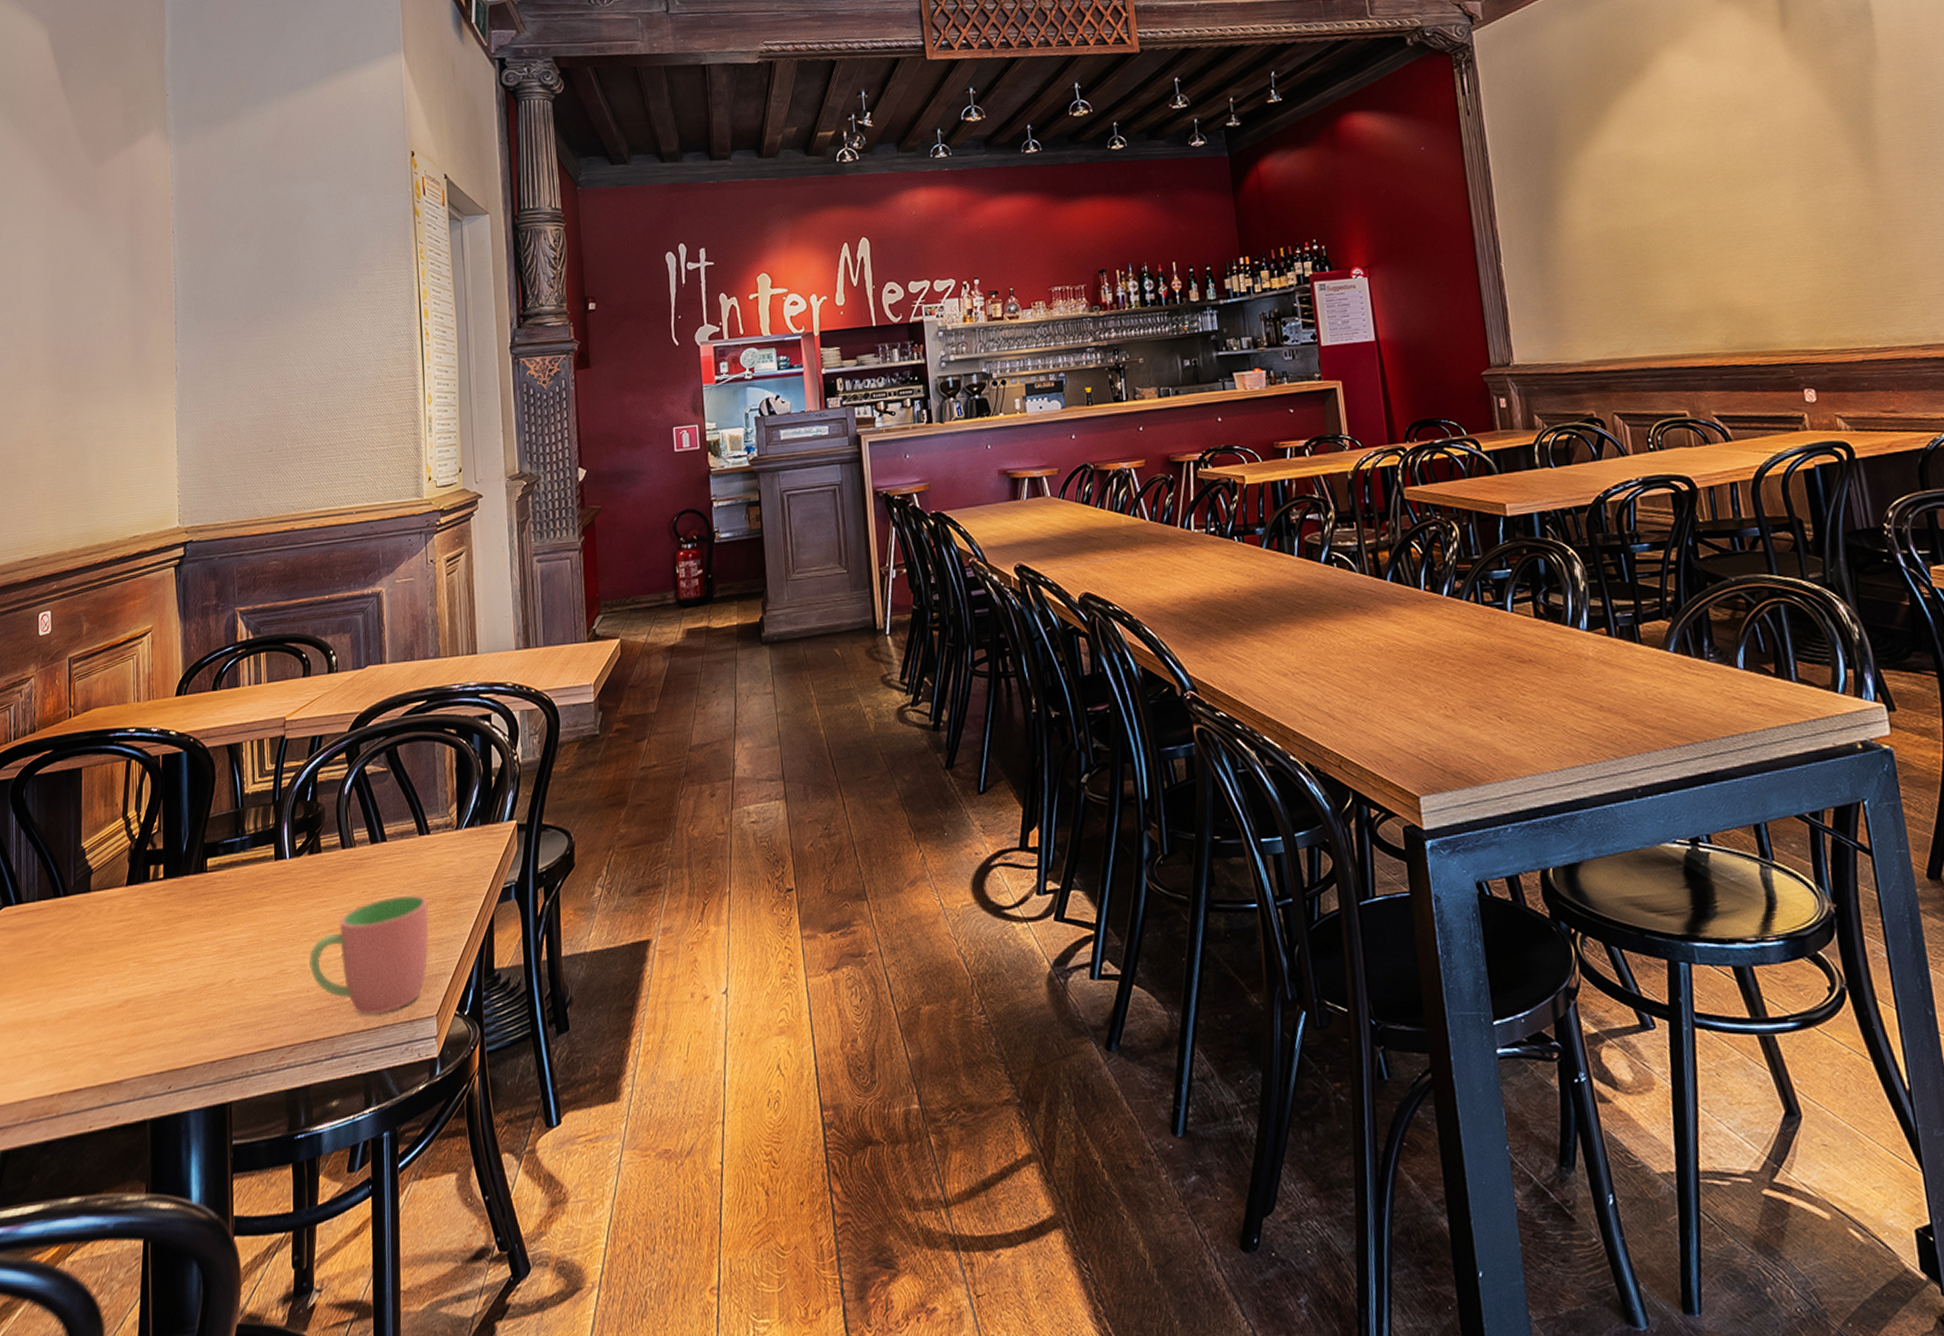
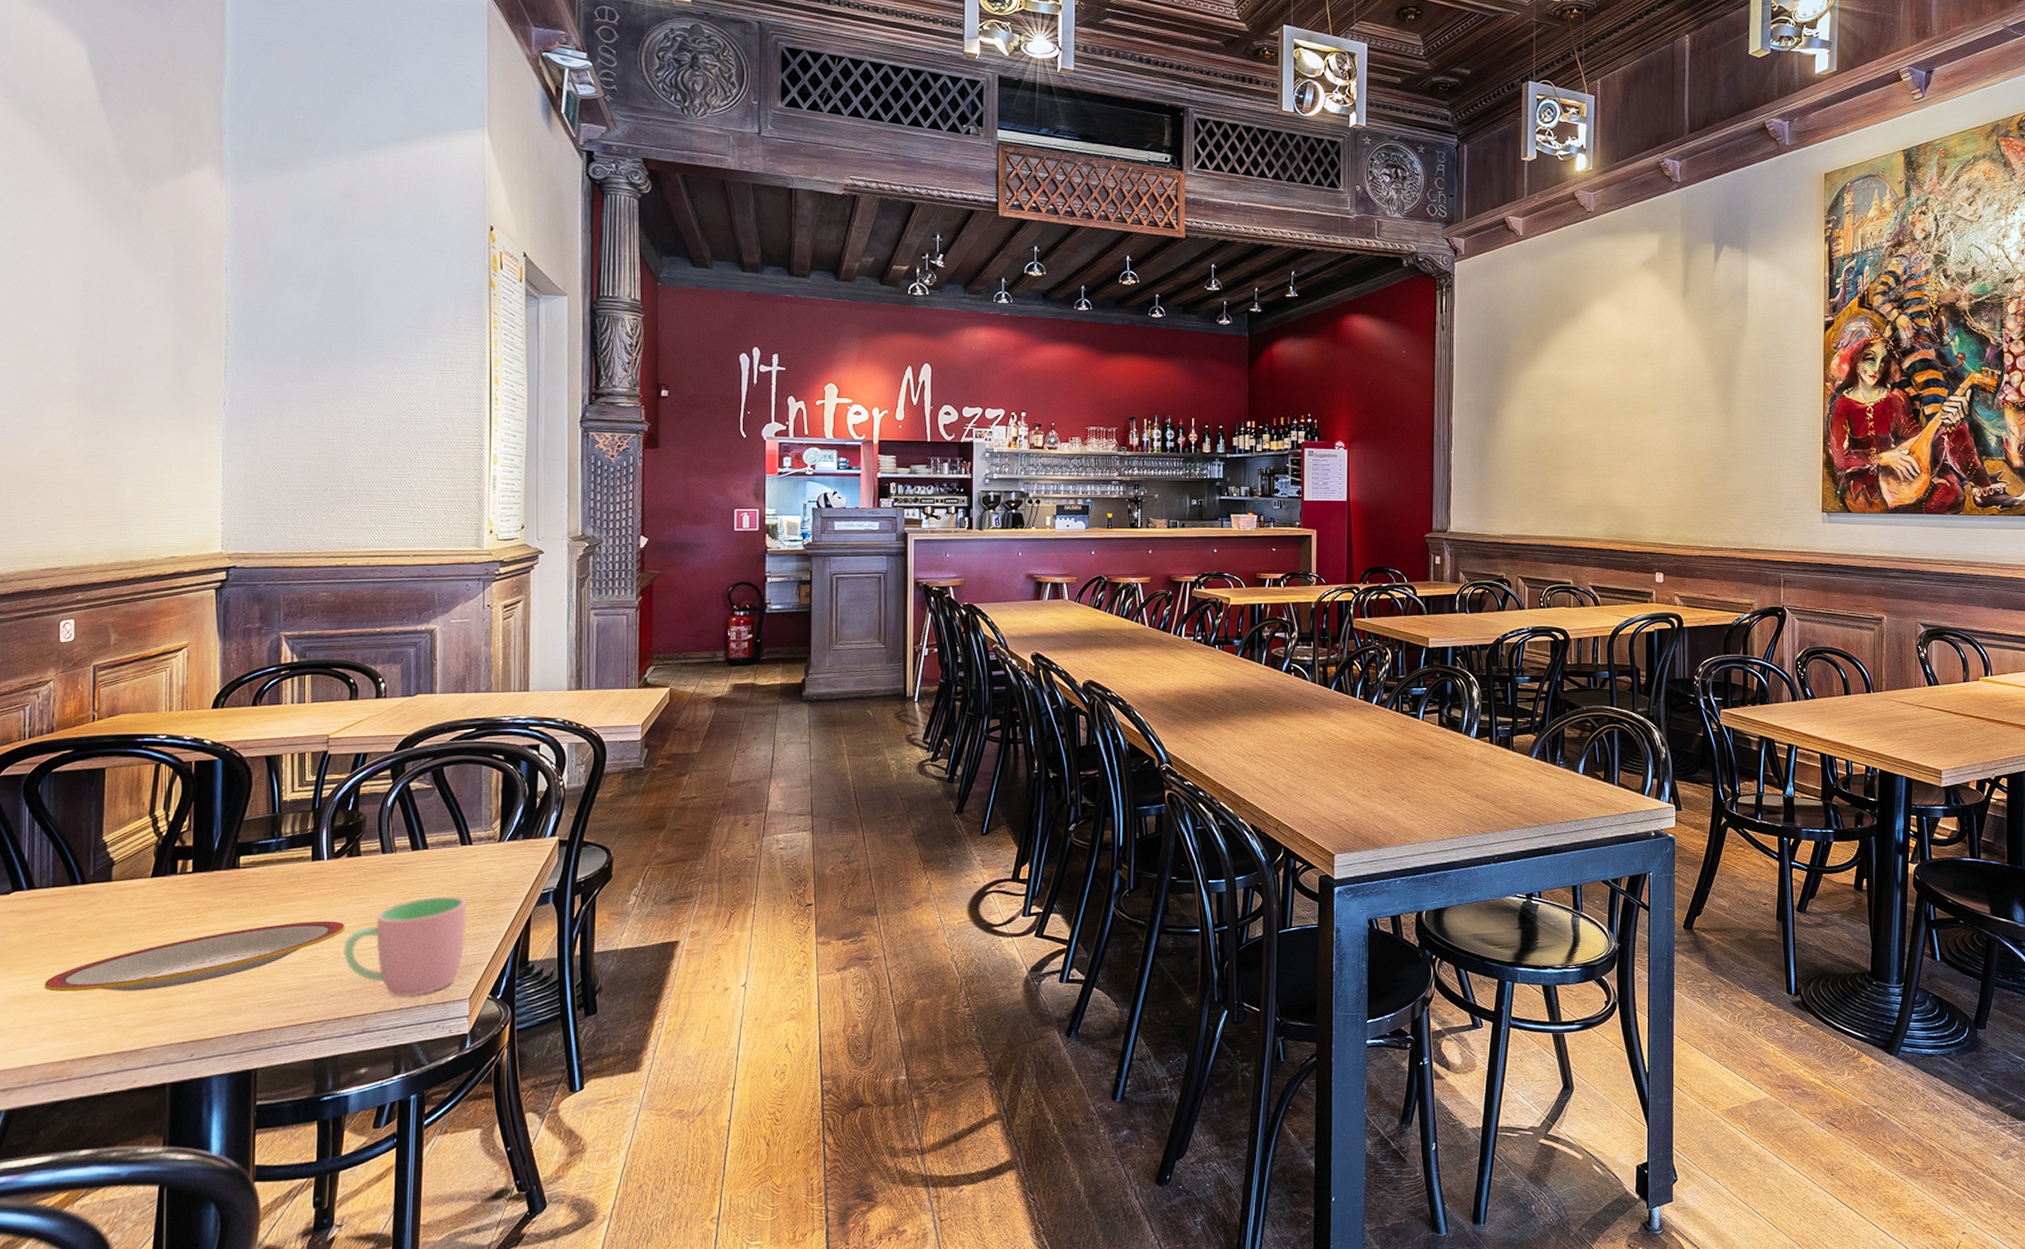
plate: none [33,928,310,1017] -> present [44,920,345,992]

